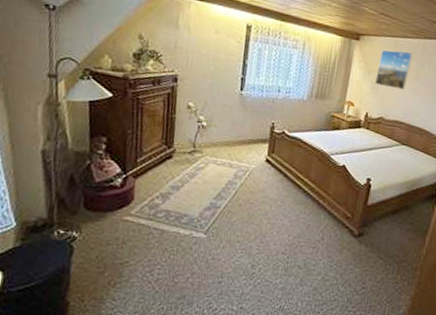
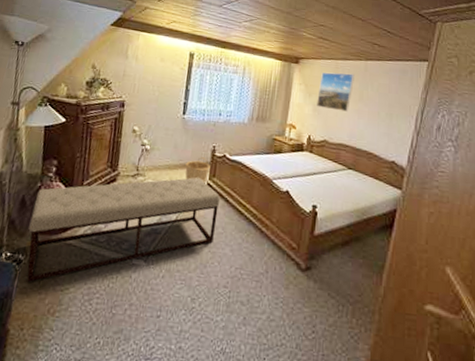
bench: none [81,153,279,258] -> present [27,177,220,283]
basket: none [243,133,269,160] -> present [185,157,210,184]

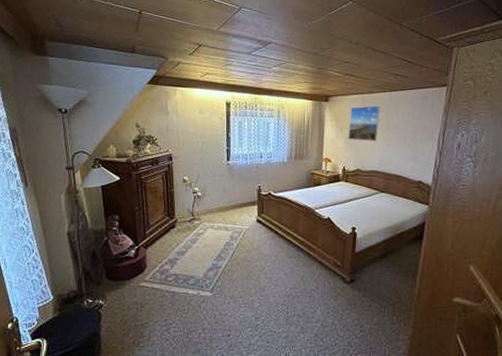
bench: present [27,177,220,283] -> none [103,216,269,323]
basket: present [185,157,210,184] -> none [236,197,258,221]

